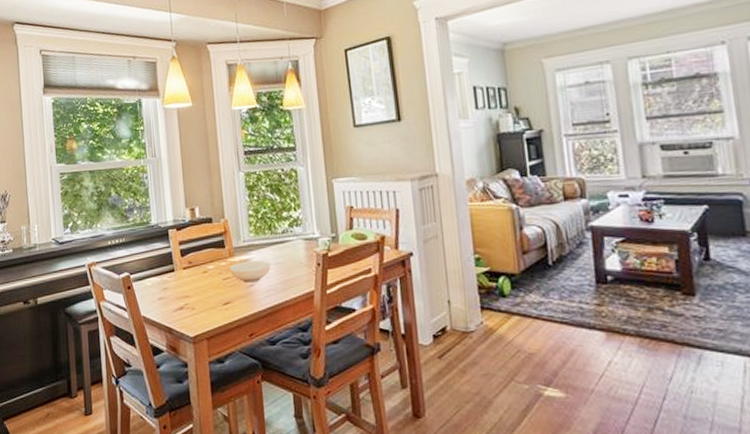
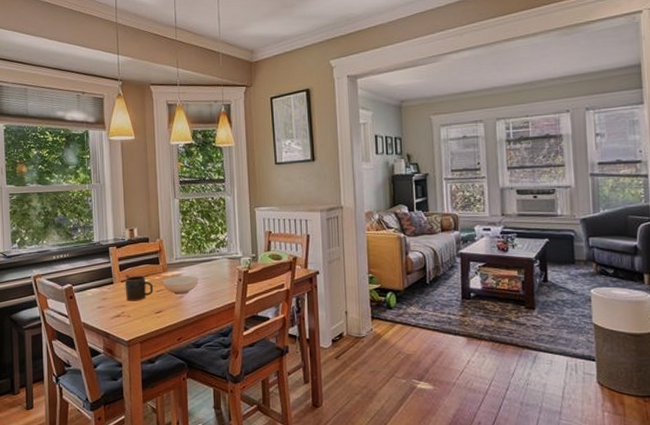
mug: none [187,262,219,291] -> present [125,276,153,301]

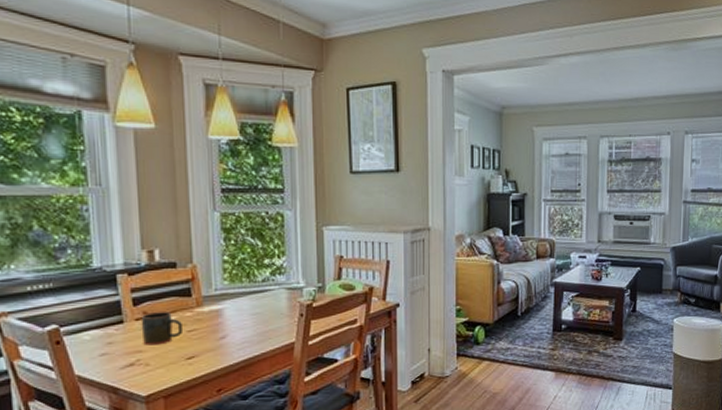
bowl: present [163,276,199,295] -> none [196,311,247,335]

